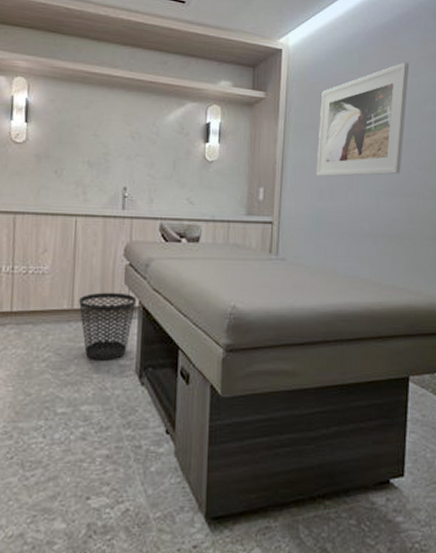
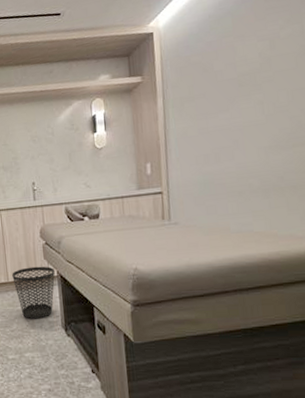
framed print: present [316,62,410,177] -> none [197,10,290,143]

